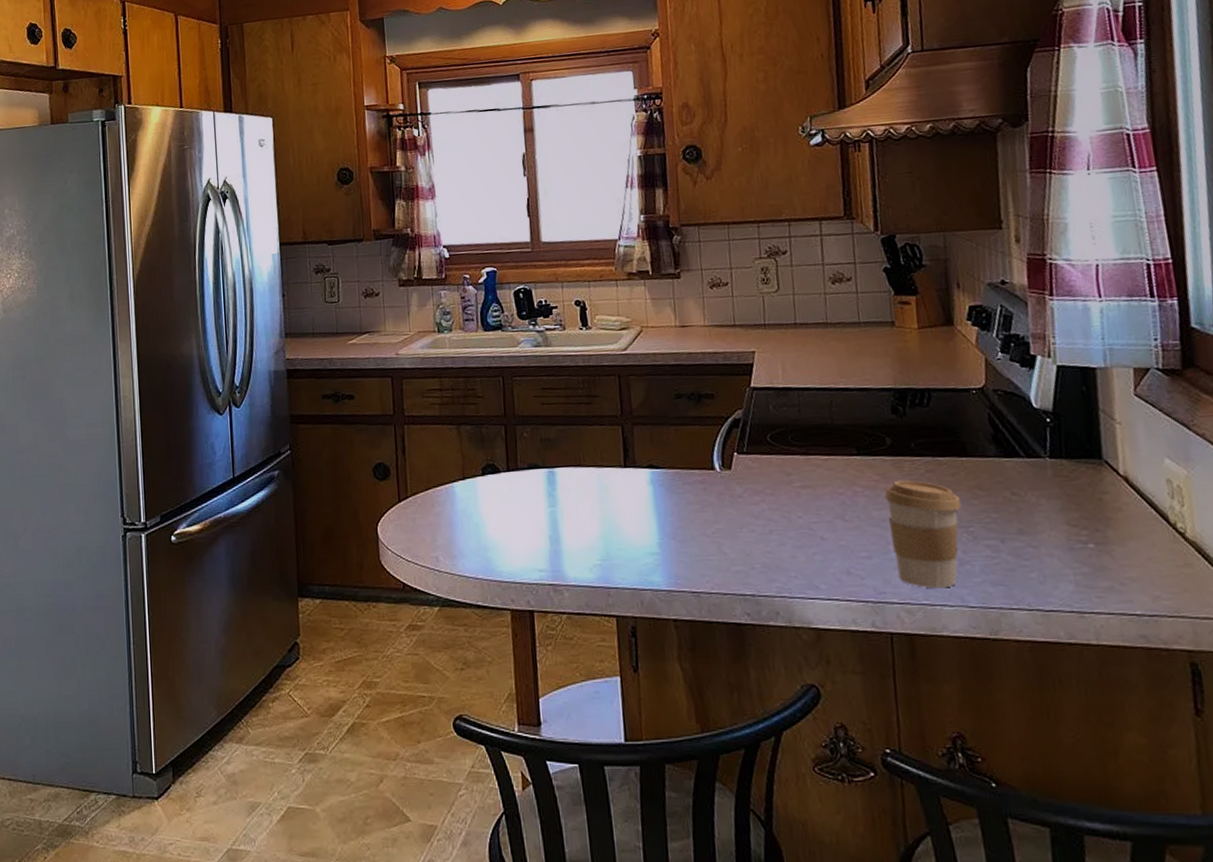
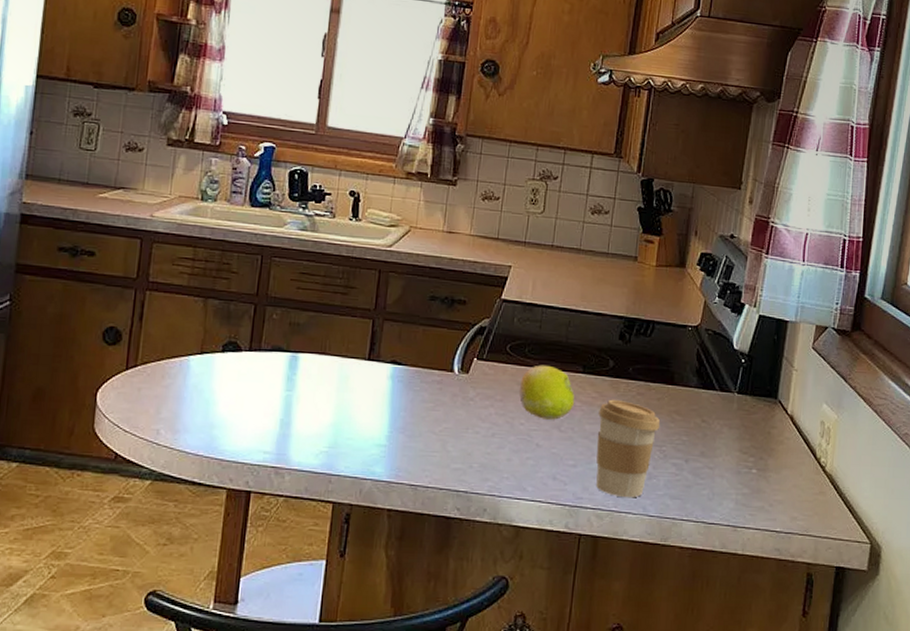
fruit: none [789,451,856,510] -> present [518,365,575,420]

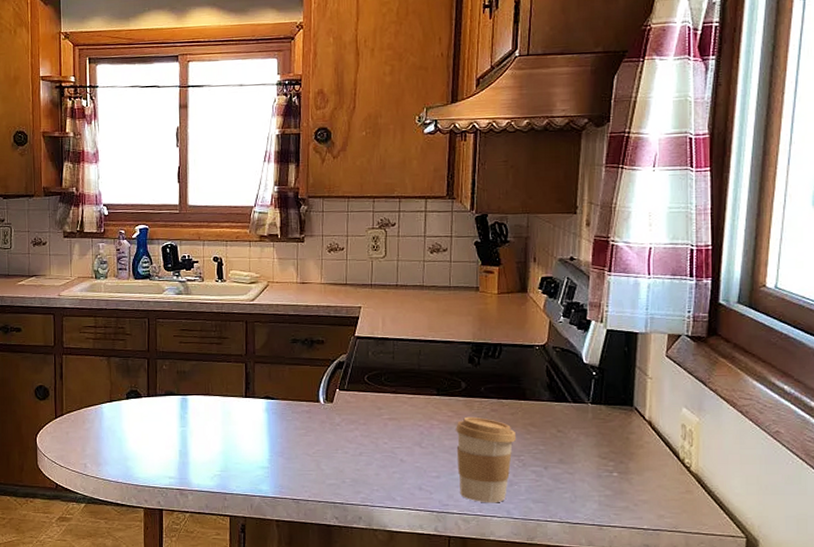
fruit: present [518,365,575,420] -> none [379,390,433,438]

